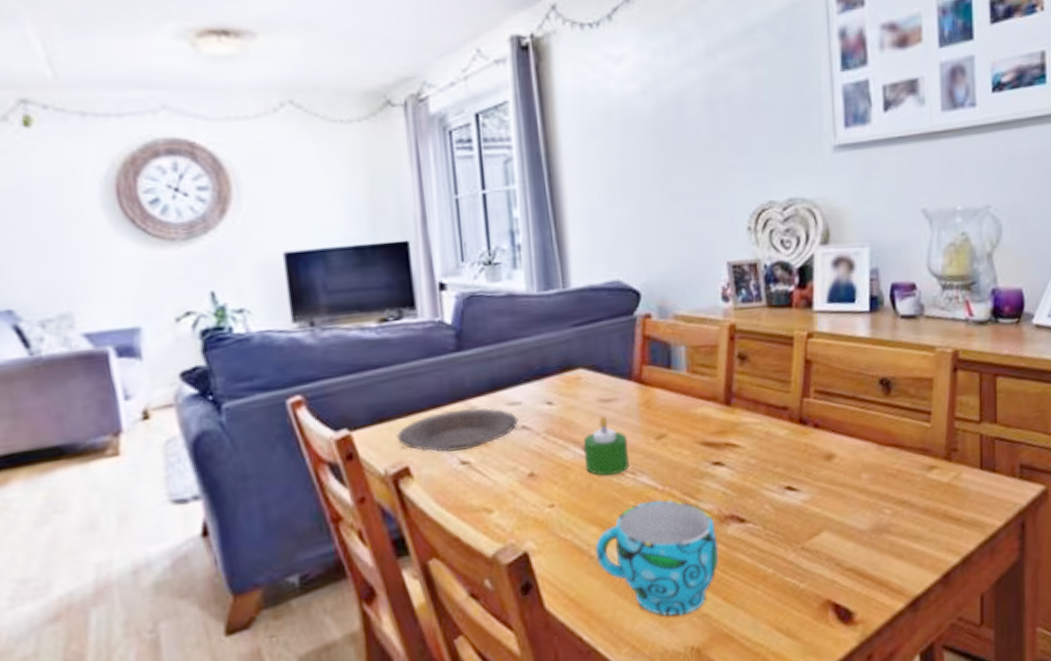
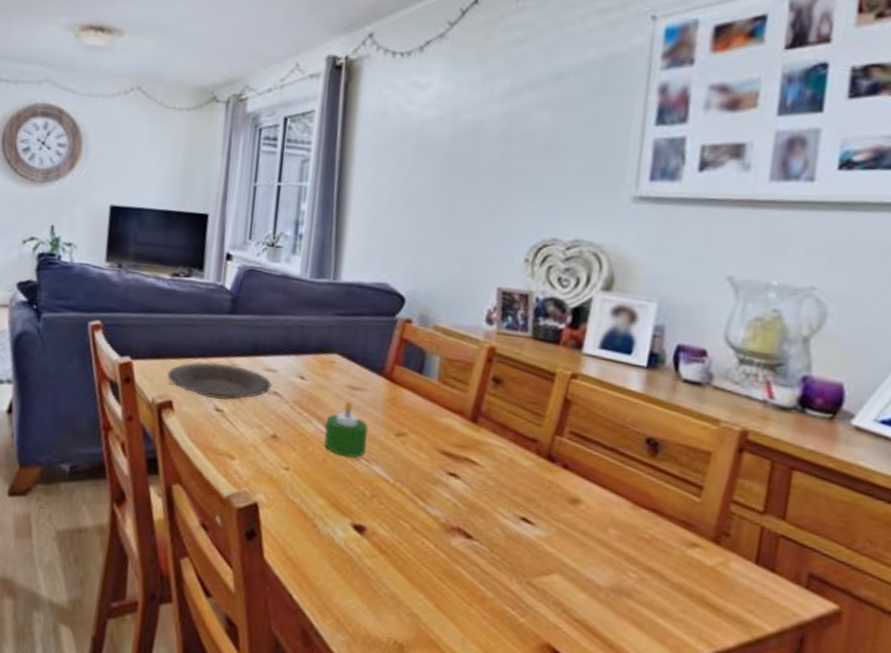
cup: present [595,499,719,616] -> none [318,489,440,608]

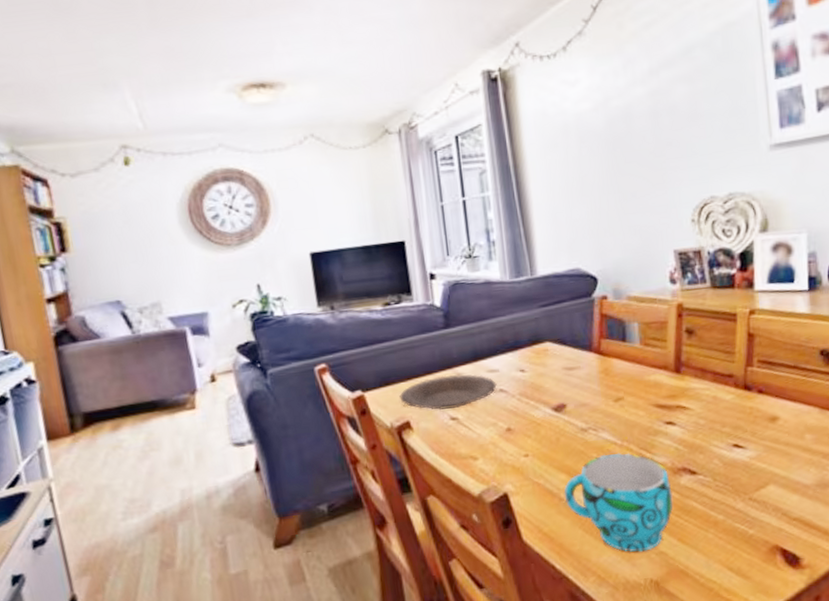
cup: none [318,489,440,608] -> present [564,452,673,552]
candle: present [324,401,369,457] -> none [551,382,591,432]

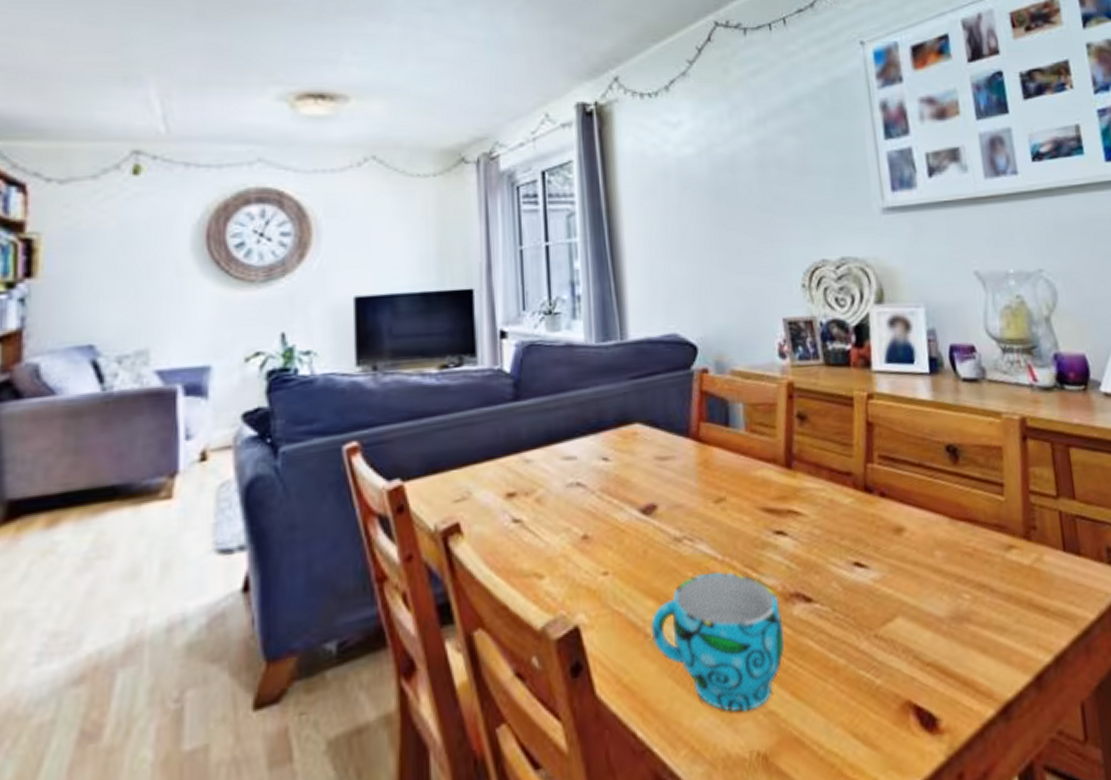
plate: present [399,374,497,410] -> none [449,461,573,508]

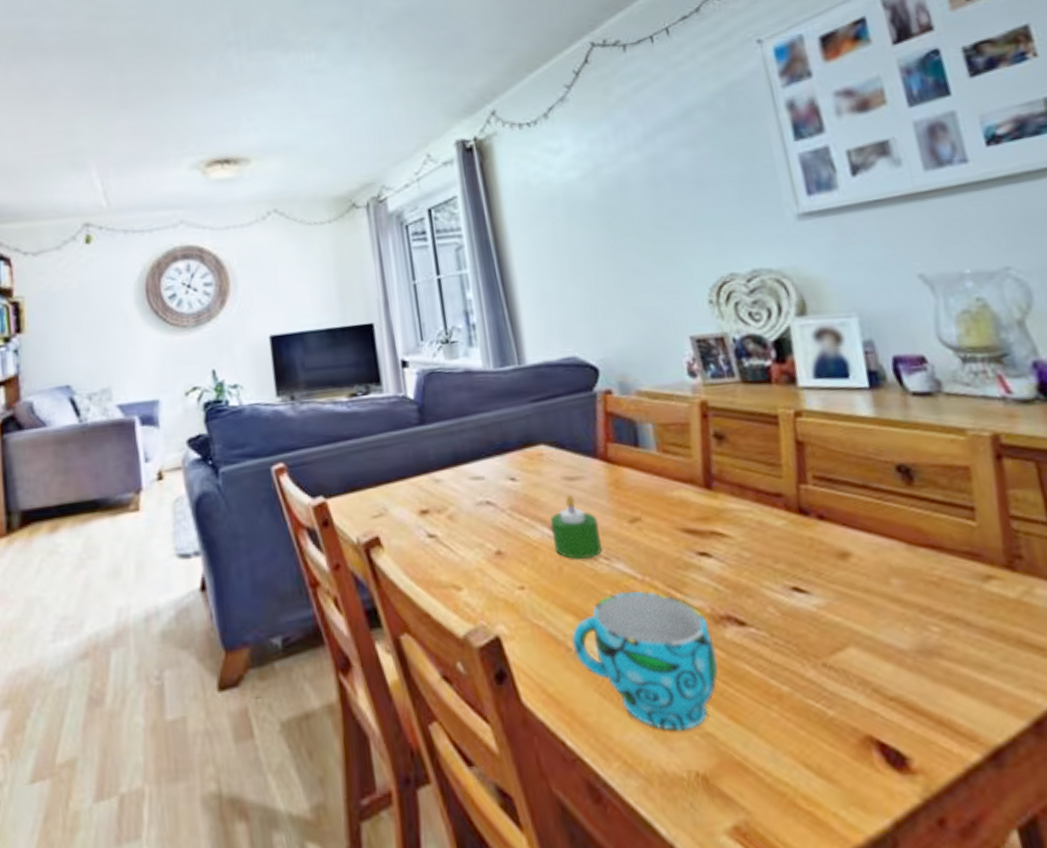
candle: none [638,475,686,541] -> present [549,495,602,559]

